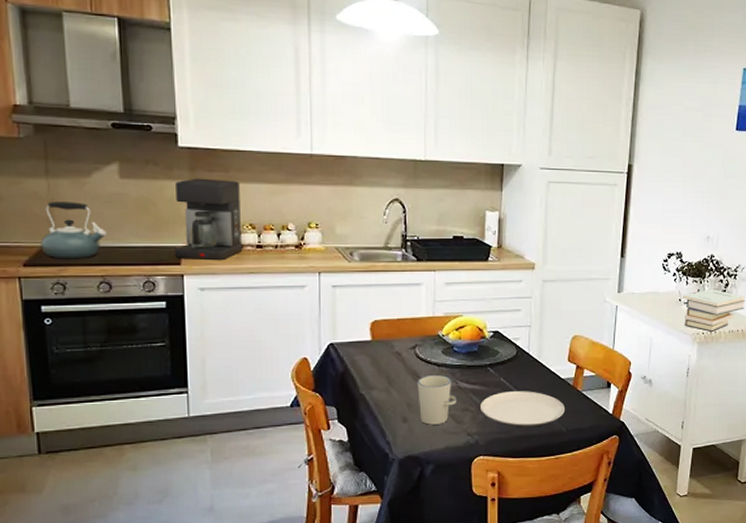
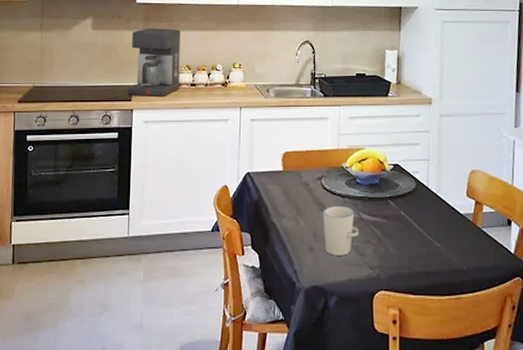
kettle: present [41,201,108,259] -> none [32,50,80,97]
plate: present [480,391,565,428] -> none [382,225,465,264]

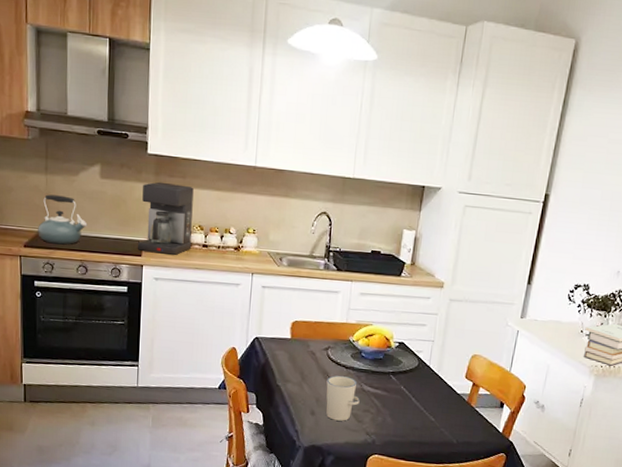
kettle: none [32,50,80,97] -> present [38,194,88,245]

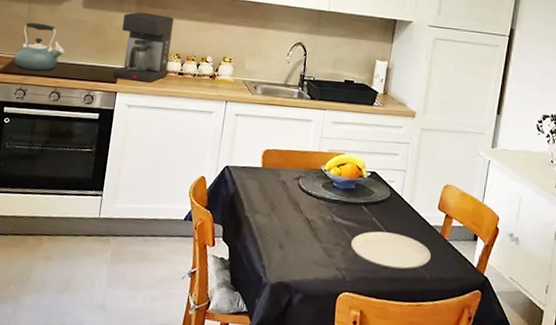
cup: present [326,375,360,421] -> none [295,206,330,255]
plate: none [380,399,458,435] -> present [351,231,431,271]

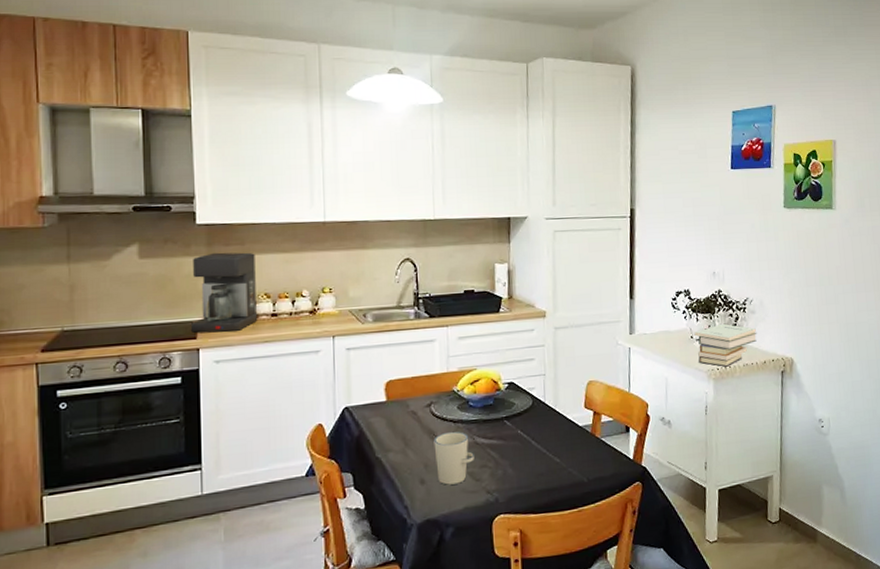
kettle: present [14,22,65,72] -> none [60,284,125,343]
cup: none [295,206,330,255] -> present [434,431,474,485]
plate: present [351,231,431,271] -> none [499,441,585,481]

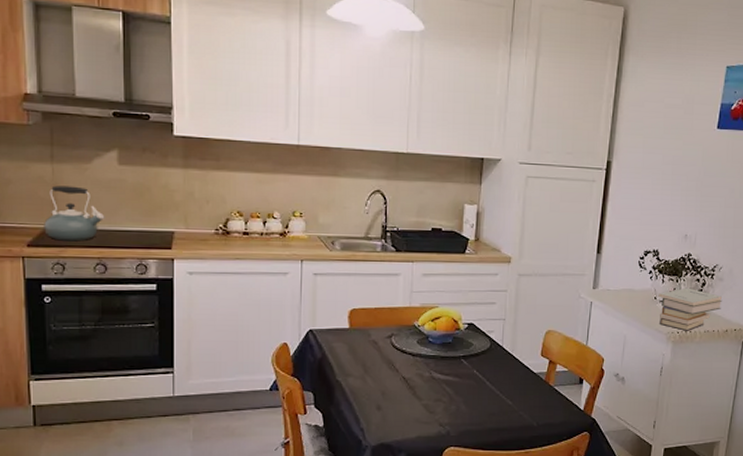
kettle: none [60,284,125,343] -> present [44,185,105,242]
coffee maker: present [191,252,258,333] -> none [167,166,230,246]
cup: present [434,431,474,485] -> none [392,364,430,414]

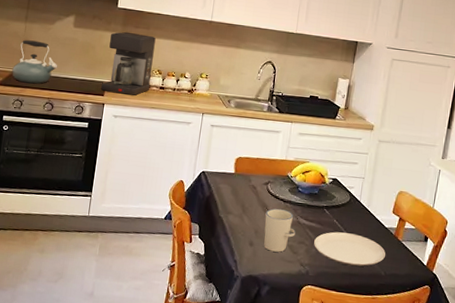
coffee maker: none [167,166,230,246] -> present [101,31,156,96]
cup: none [392,364,430,414] -> present [264,208,296,252]
plate: none [453,384,536,420] -> present [314,231,386,267]

